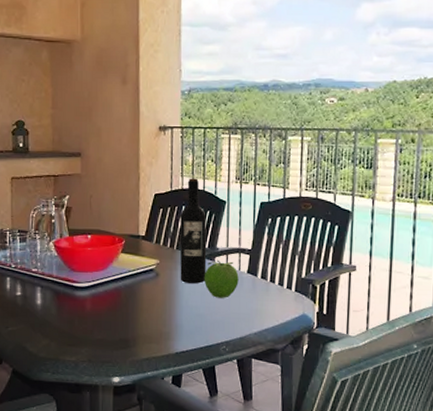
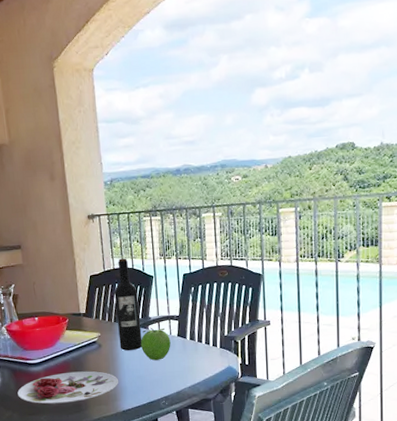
plate: none [58,301,174,337] -> present [17,371,118,404]

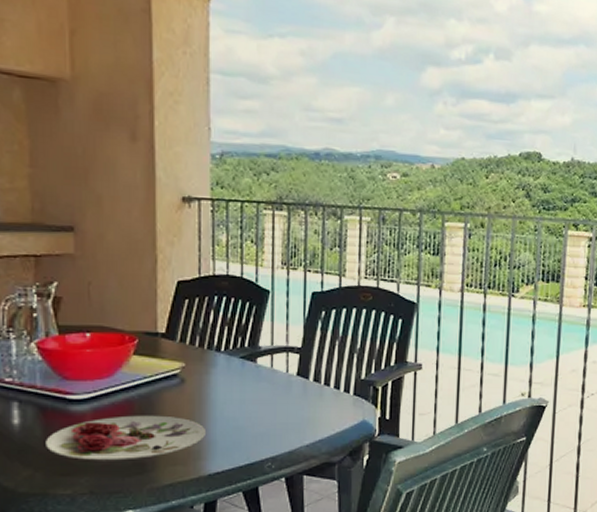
wine bottle: present [114,258,142,351] -> none [211,262,246,390]
fruit: present [140,327,171,361] -> none [243,360,287,406]

